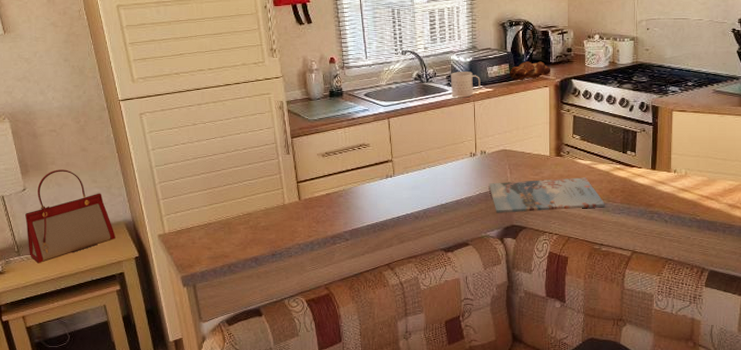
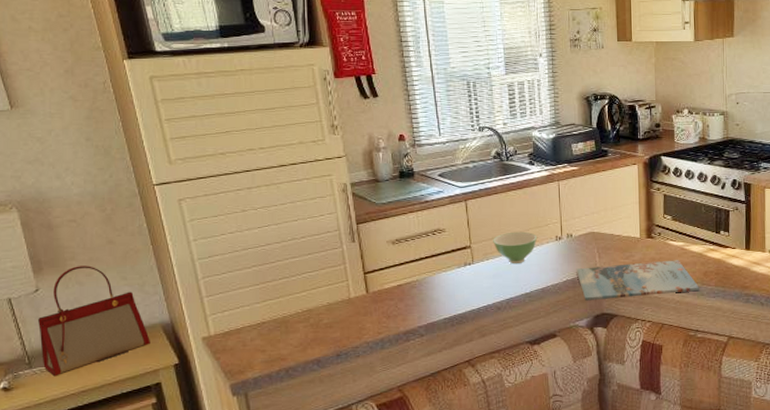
bowl: none [413,148,454,178] -> present [493,231,538,265]
mug: present [450,72,481,98] -> none [532,149,565,177]
bread loaf: present [509,61,550,81] -> none [595,137,639,158]

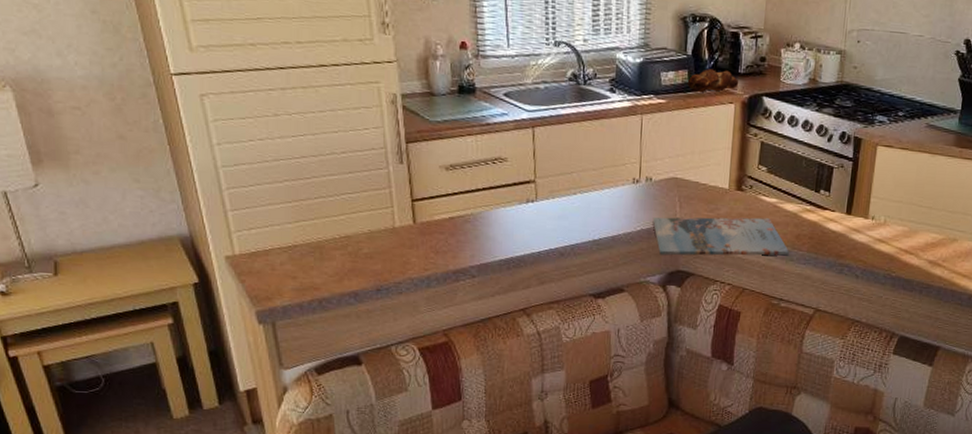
handbag: present [38,266,150,377] -> none [38,161,166,285]
bowl: present [493,231,538,265] -> none [561,168,612,207]
bread loaf: none [595,137,639,158] -> present [687,69,738,93]

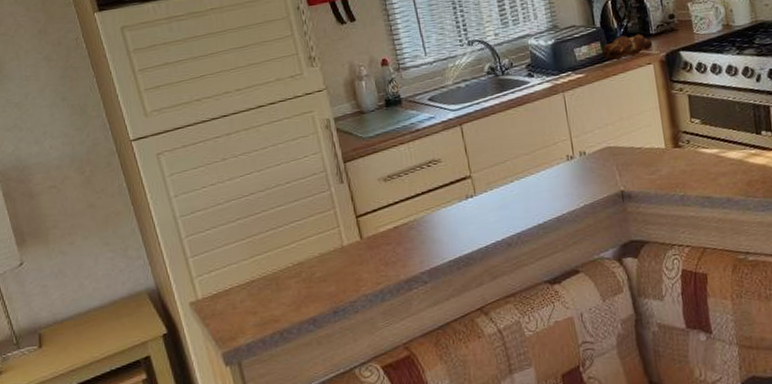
magazine: present [652,217,789,256] -> none [594,170,744,228]

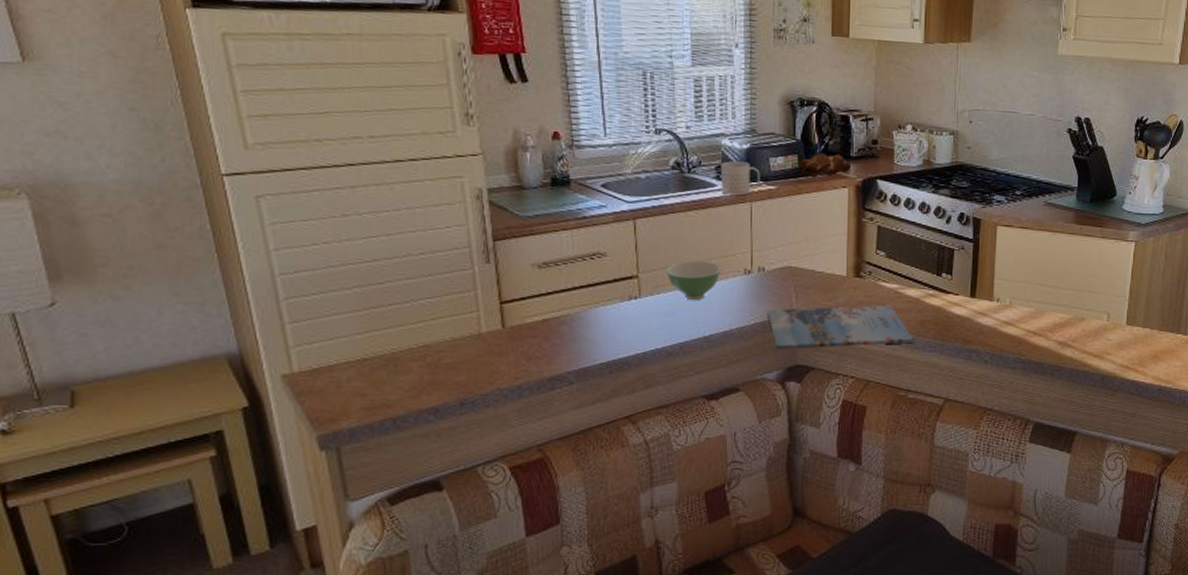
bowl: none [495,153,546,193] -> present [666,261,722,301]
mug: none [530,56,569,90] -> present [720,161,760,196]
magazine: none [594,170,744,228] -> present [767,305,914,350]

